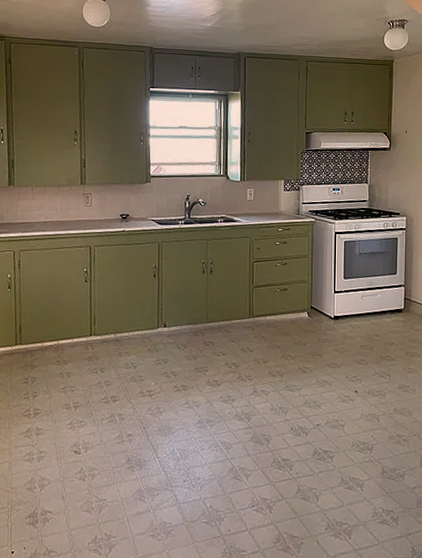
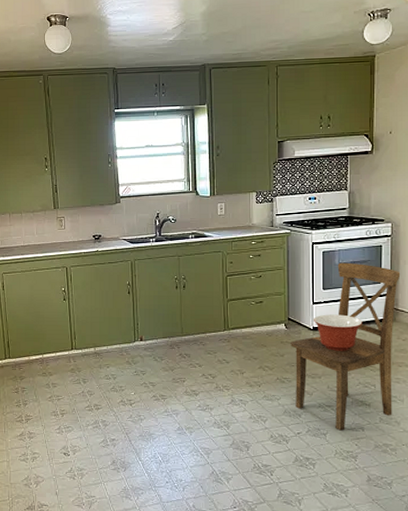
dining chair: none [312,252,414,422] -> present [291,262,401,431]
mixing bowl: none [334,303,380,341] -> present [313,314,363,351]

